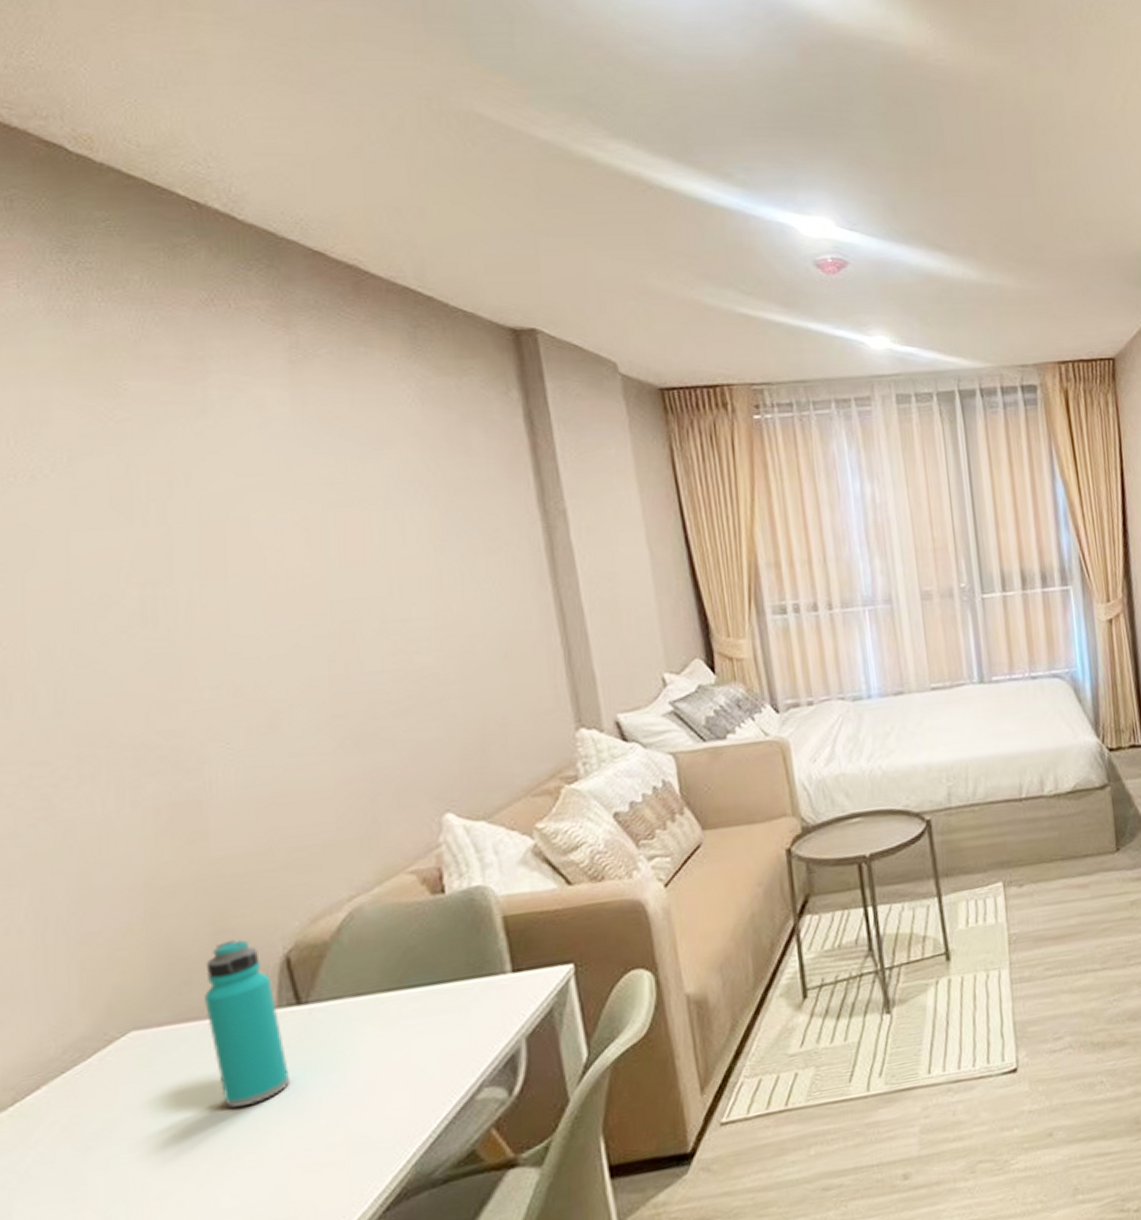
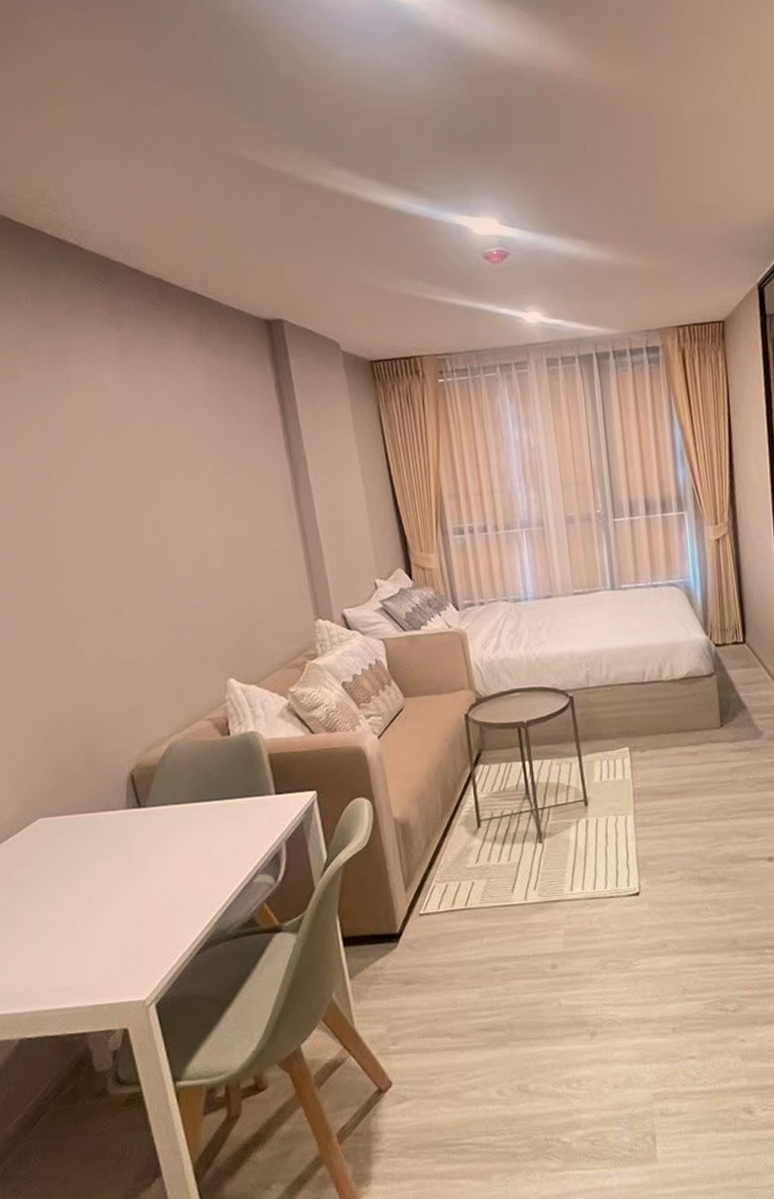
water bottle: present [204,939,291,1108] -> none [82,760,136,874]

